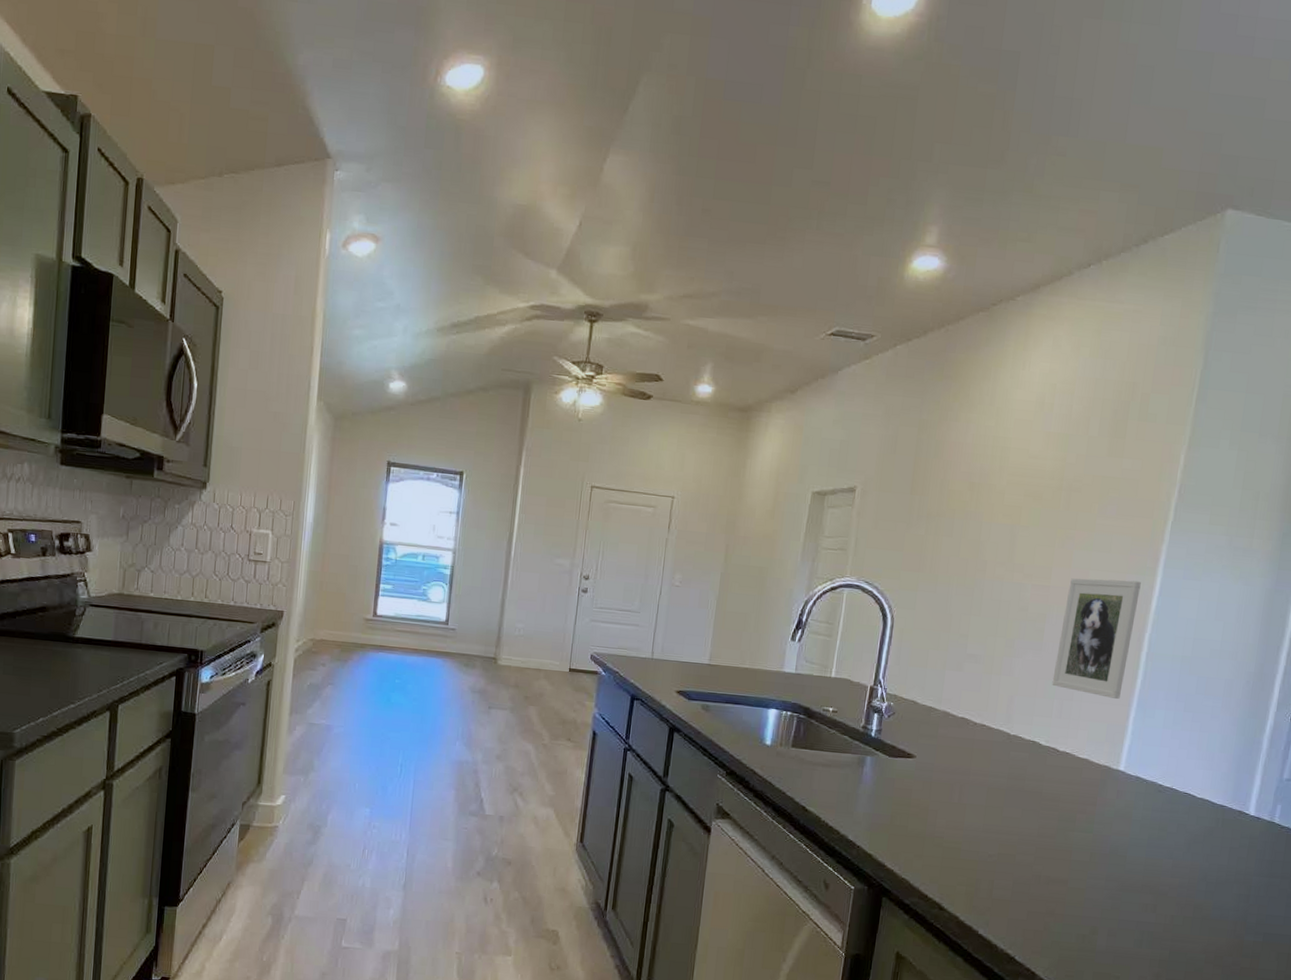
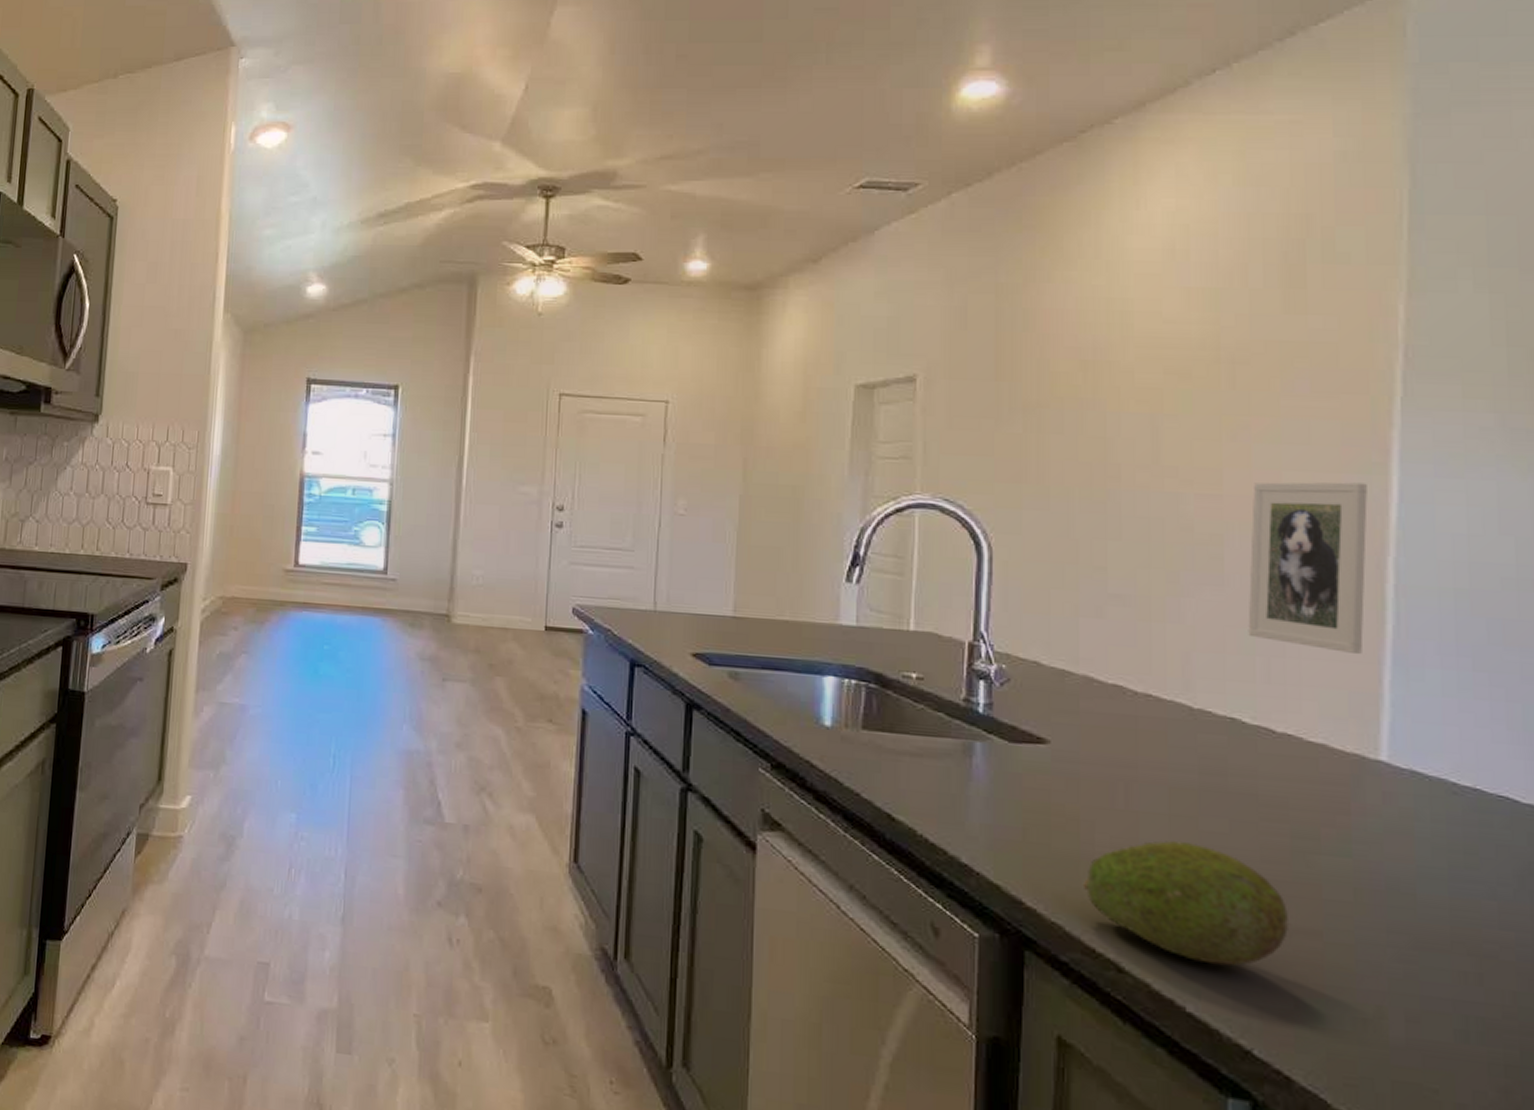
fruit: none [924,823,1049,904] -> present [1082,840,1288,966]

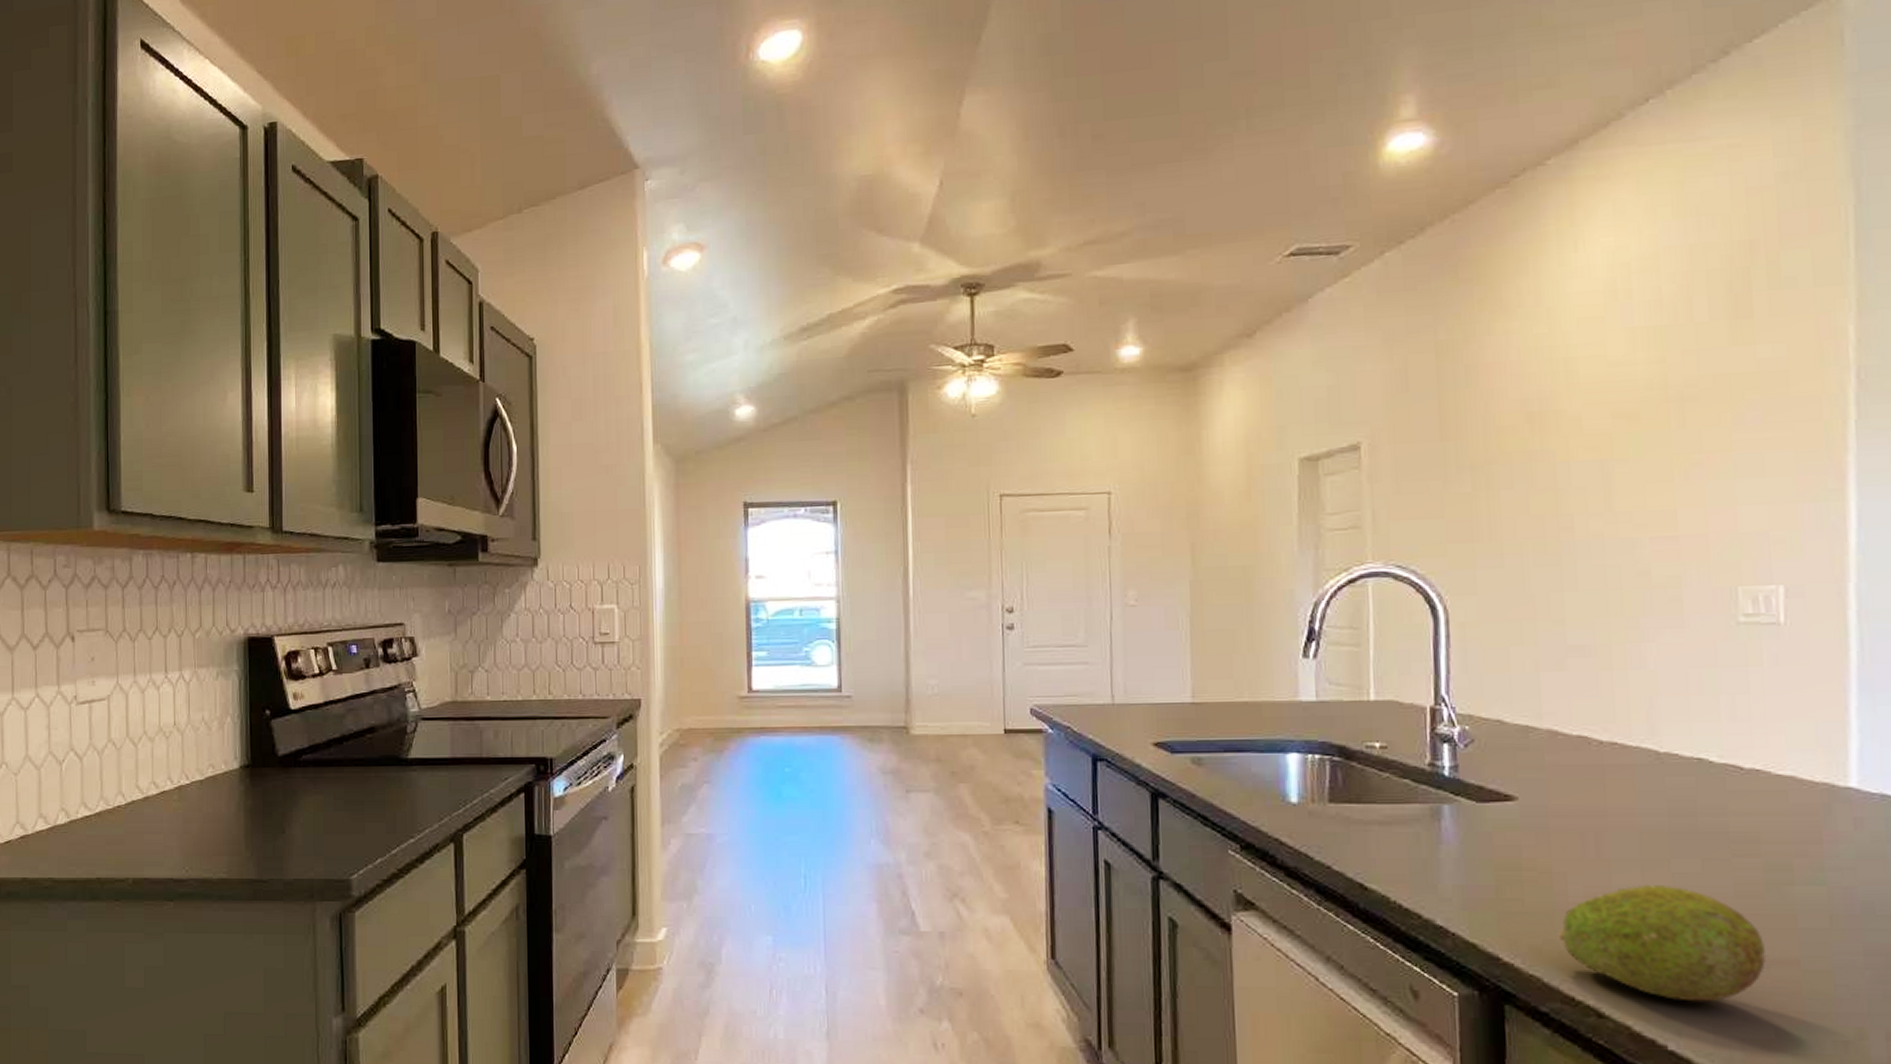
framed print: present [1248,482,1368,654] -> none [1708,511,1828,683]

